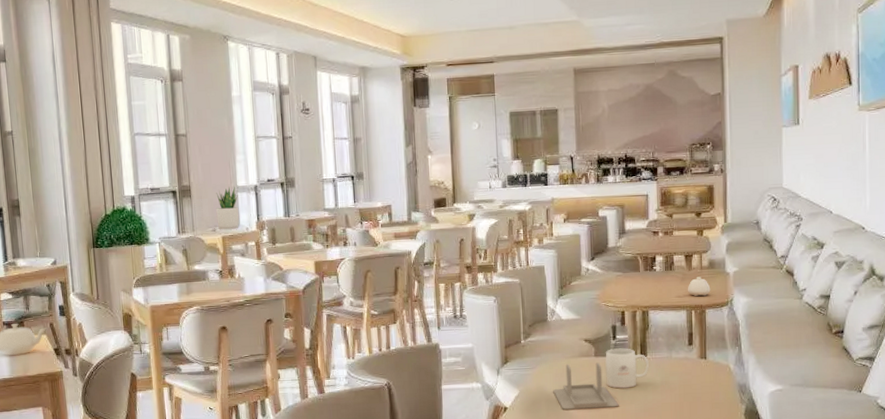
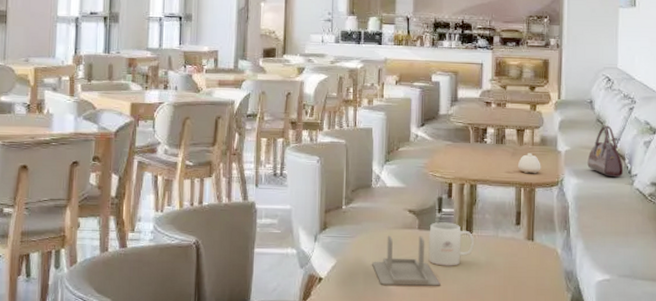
planter: present [216,186,240,230] -> none [31,16,57,61]
handbag: none [756,244,793,294] -> present [587,125,624,178]

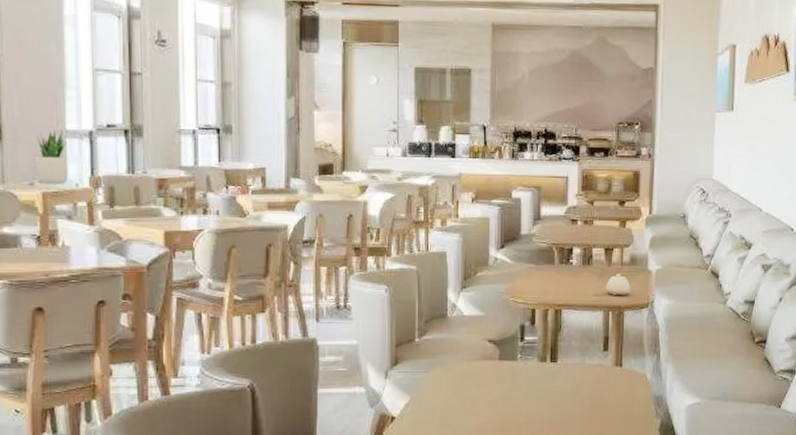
planter: none [31,16,57,61] -> present [35,129,67,184]
napkin holder: present [372,235,441,286] -> none [449,367,524,421]
mug: present [428,222,474,266] -> none [510,351,559,398]
handbag: present [587,125,624,178] -> none [679,241,717,297]

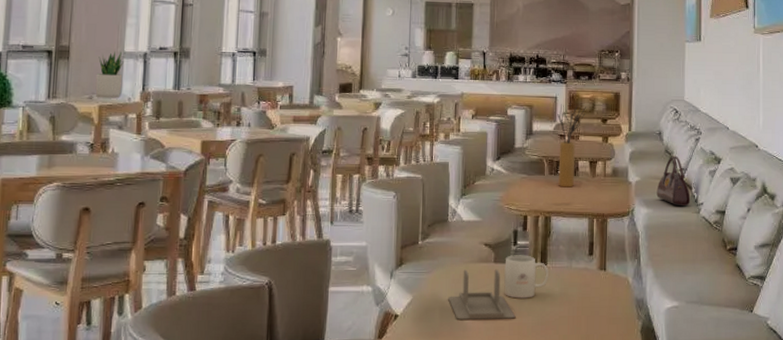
napkin holder: none [449,367,524,421] -> present [448,269,516,320]
mug: none [510,351,559,398] -> present [504,255,549,299]
vase: none [569,181,601,278] -> present [557,101,586,188]
sugar bowl: present [605,274,631,296] -> none [590,184,613,205]
handbag: none [679,241,717,297] -> present [656,156,691,207]

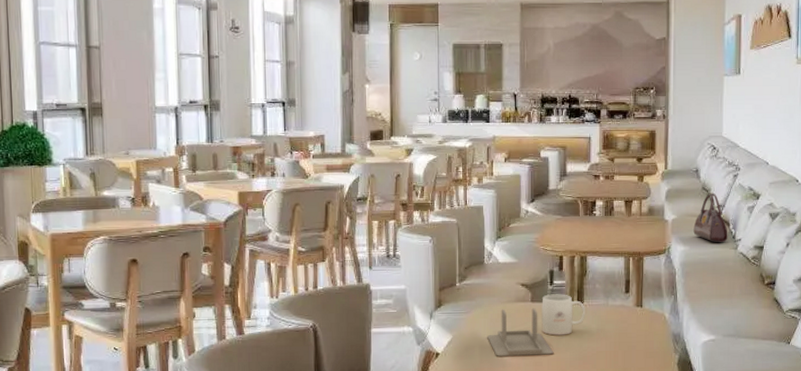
planter: present [95,51,124,99] -> none [130,106,157,153]
vase: present [557,101,586,188] -> none [591,140,621,227]

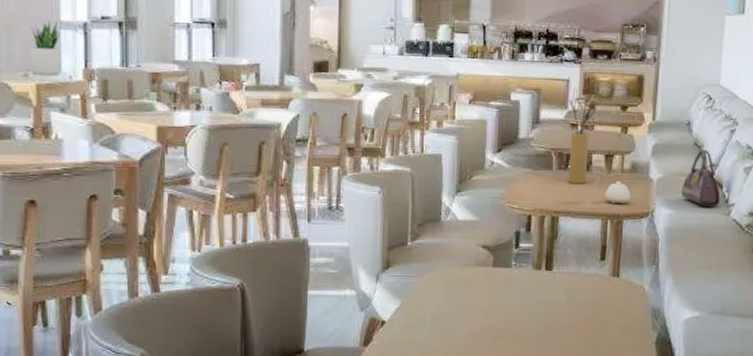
planter: none [130,106,157,153] -> present [30,20,61,77]
napkin holder: present [487,308,554,356] -> none [441,273,516,327]
mug: present [542,294,585,336] -> none [503,258,554,306]
vase: none [591,140,621,227] -> present [568,84,603,184]
sugar bowl: none [626,223,649,244] -> present [604,181,631,205]

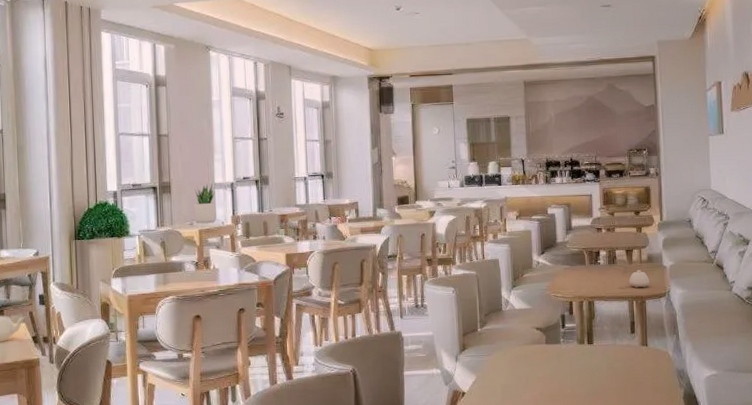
vase: present [568,84,603,184] -> none [593,197,619,275]
handbag: present [681,149,721,208] -> none [690,240,723,286]

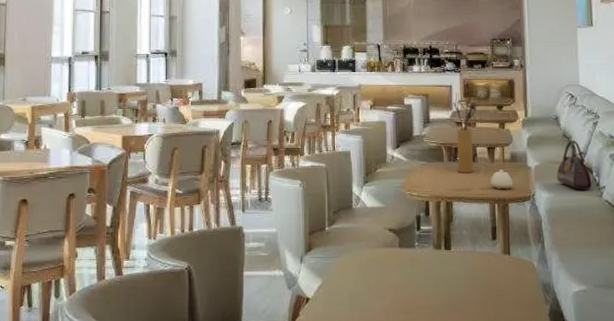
planter: present [194,183,216,224] -> none [28,57,51,100]
vase: none [593,197,619,275] -> present [453,89,481,173]
handbag: none [690,240,723,286] -> present [556,140,592,190]

